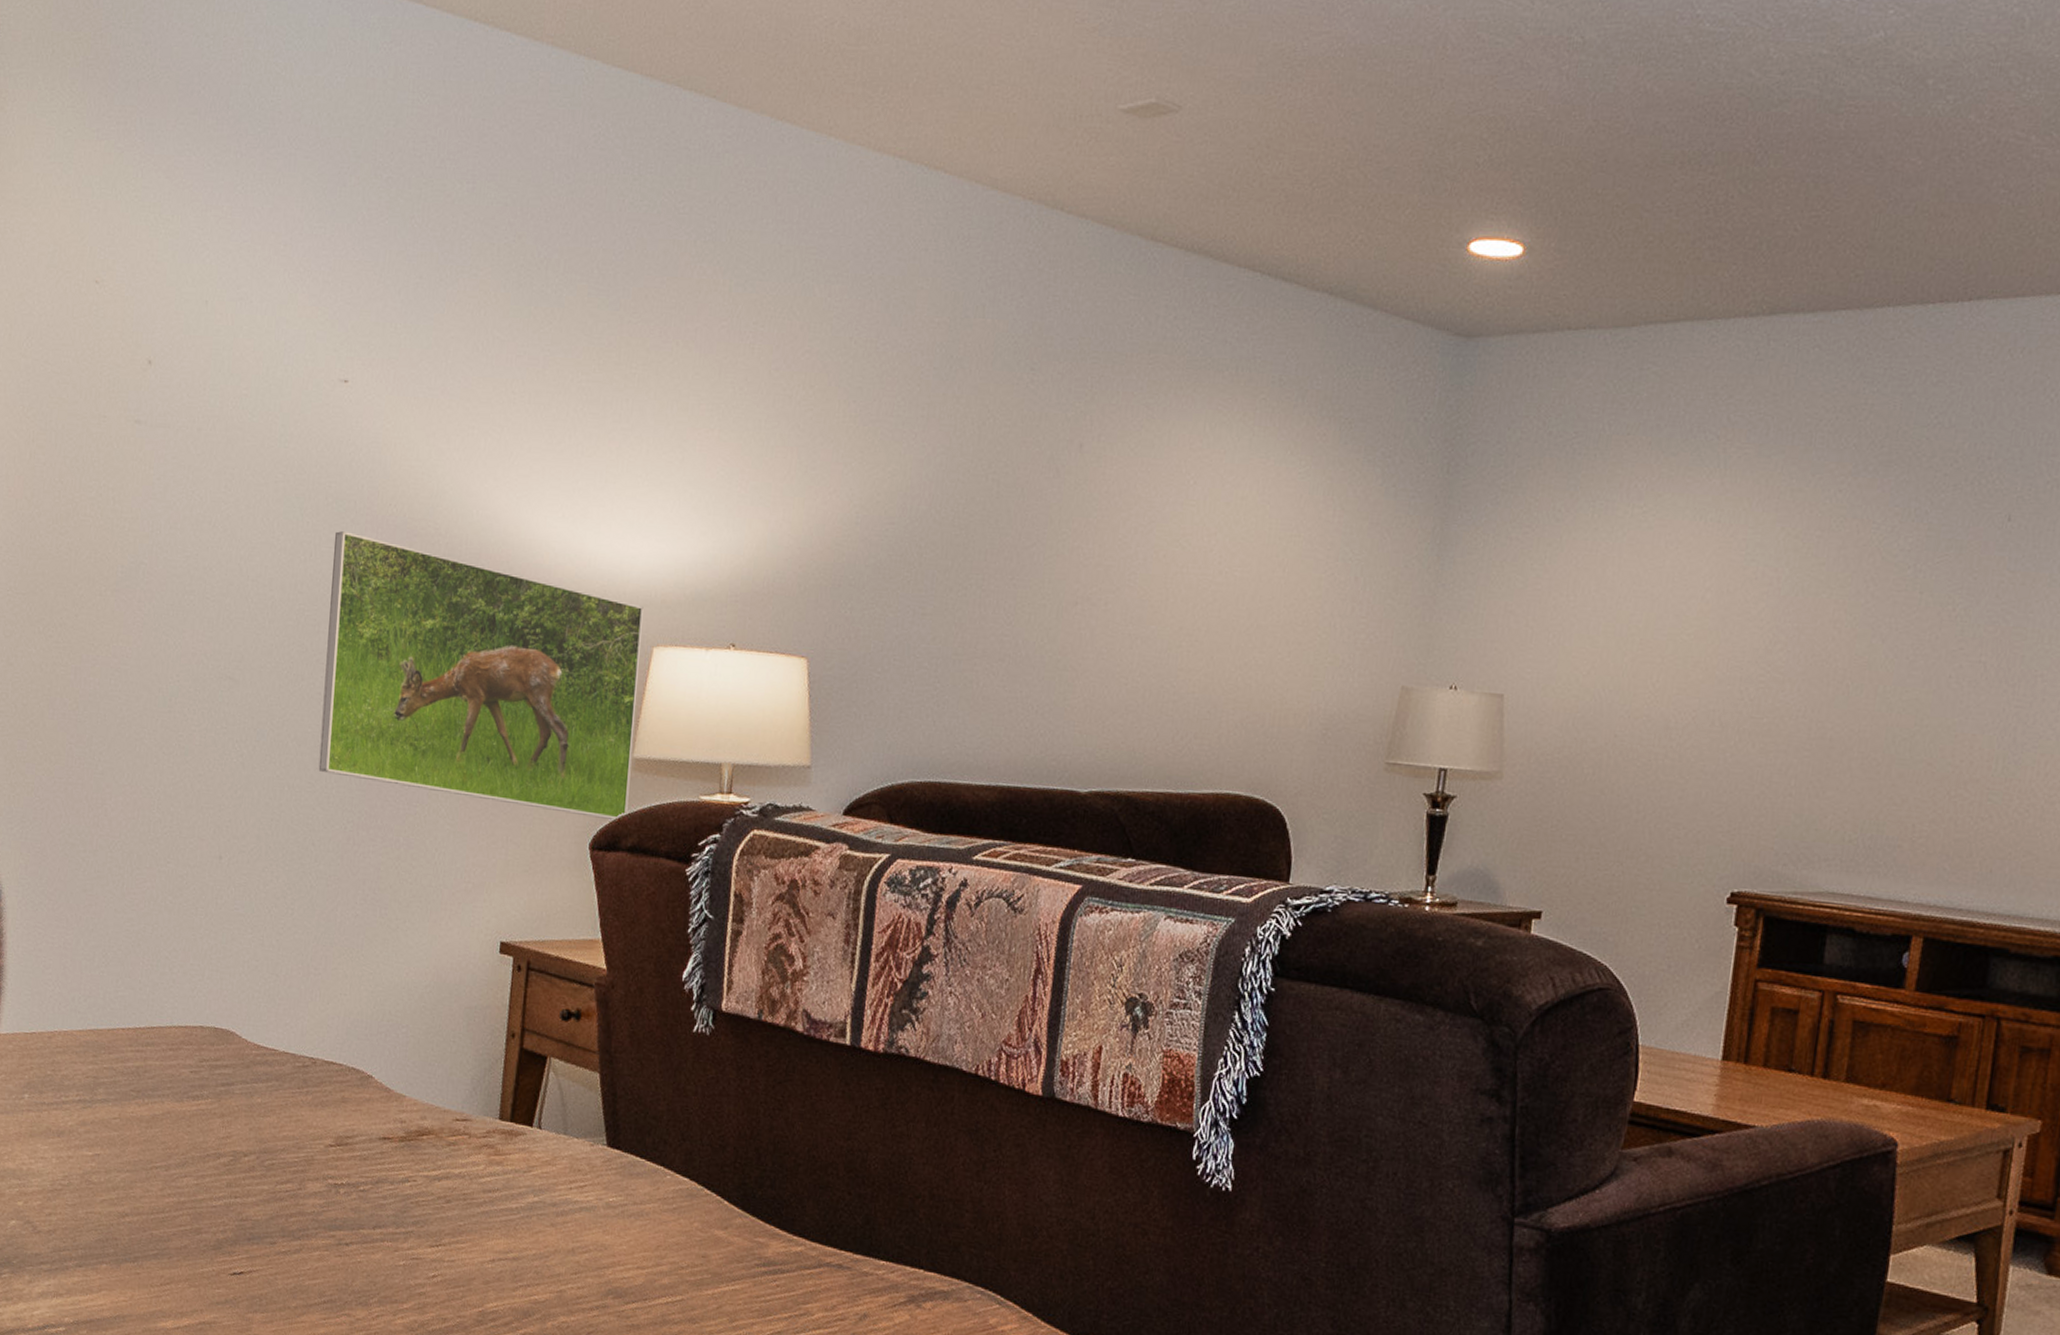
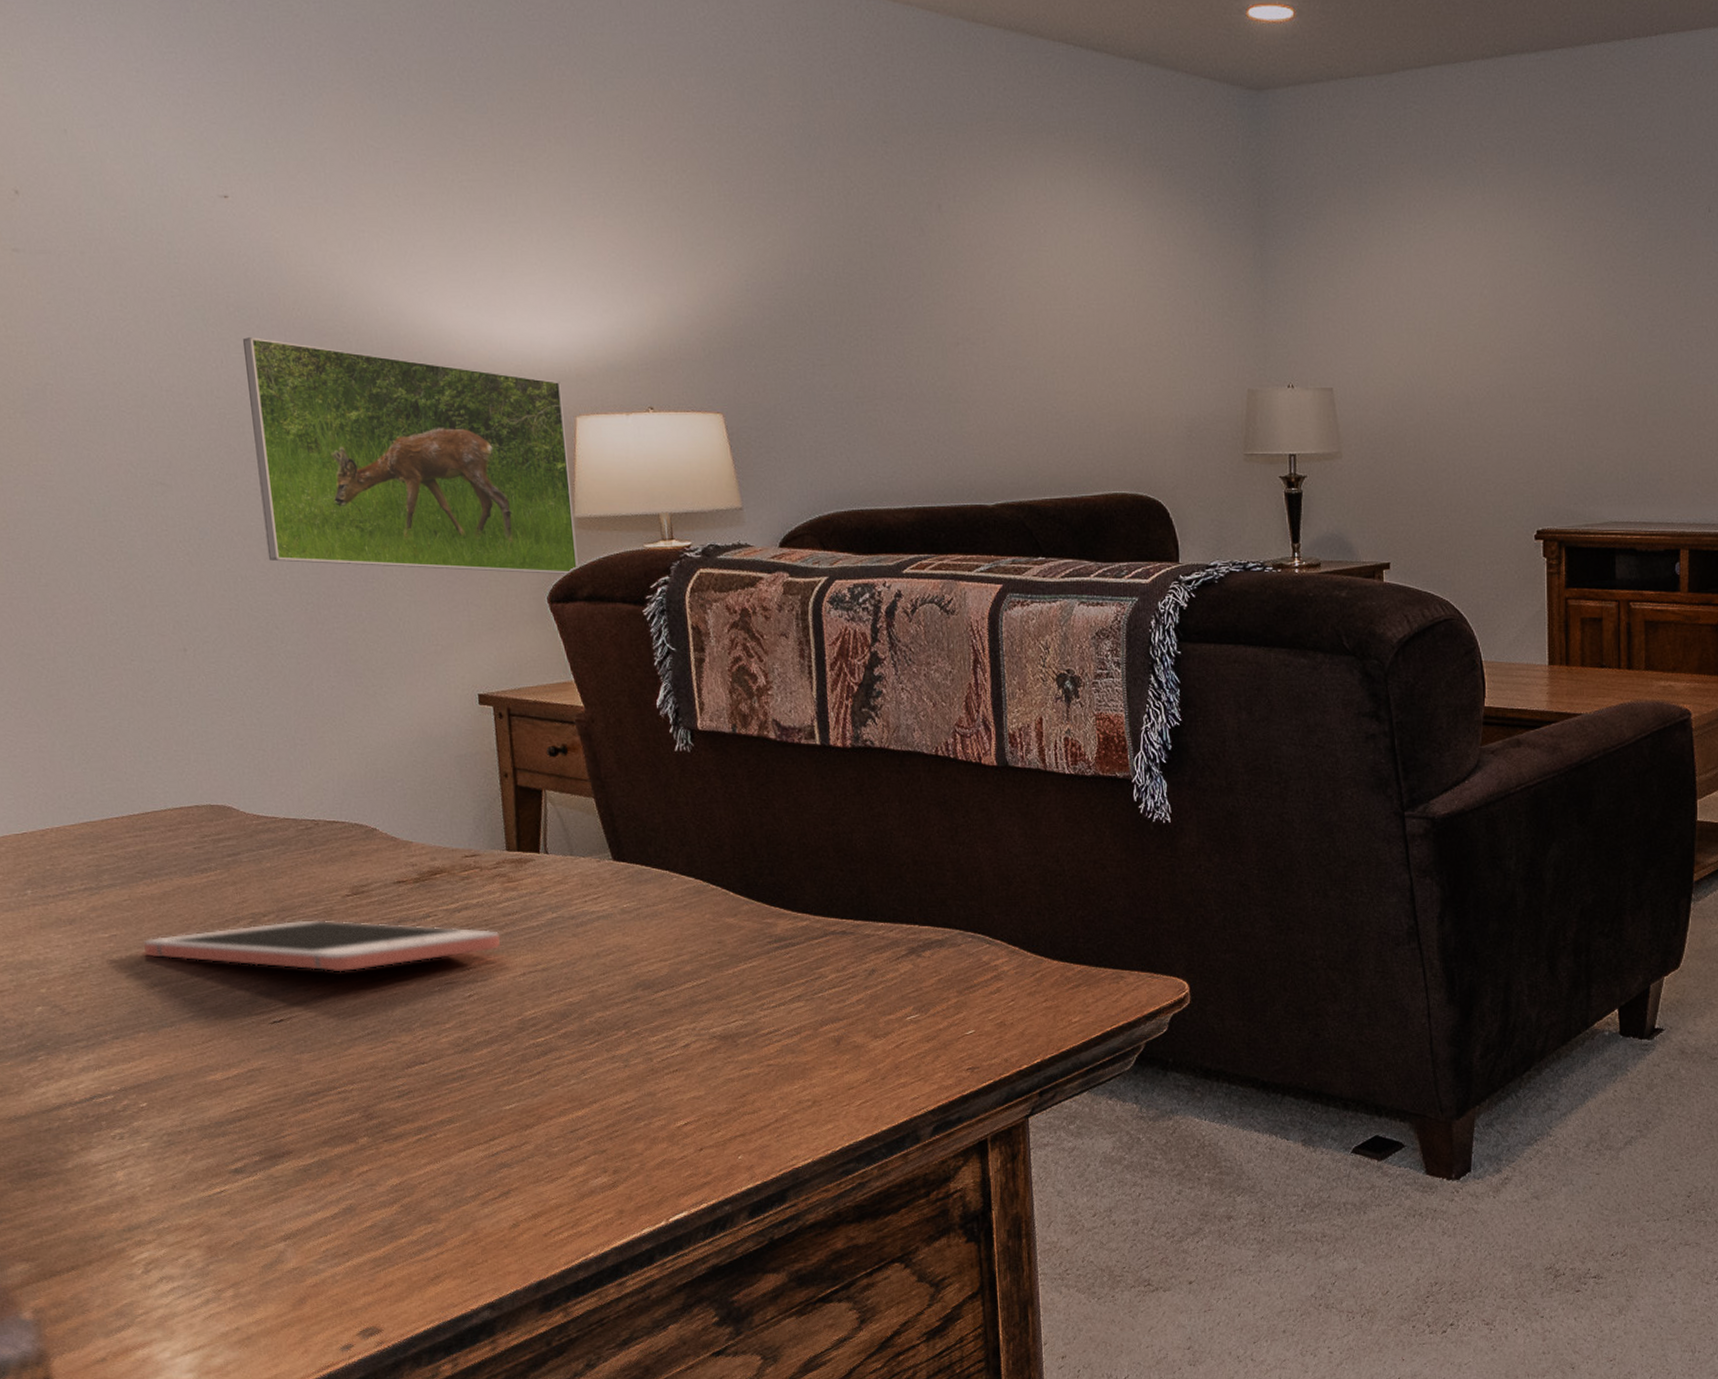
cell phone: none [123,1162,476,1230] -> present [144,920,501,972]

